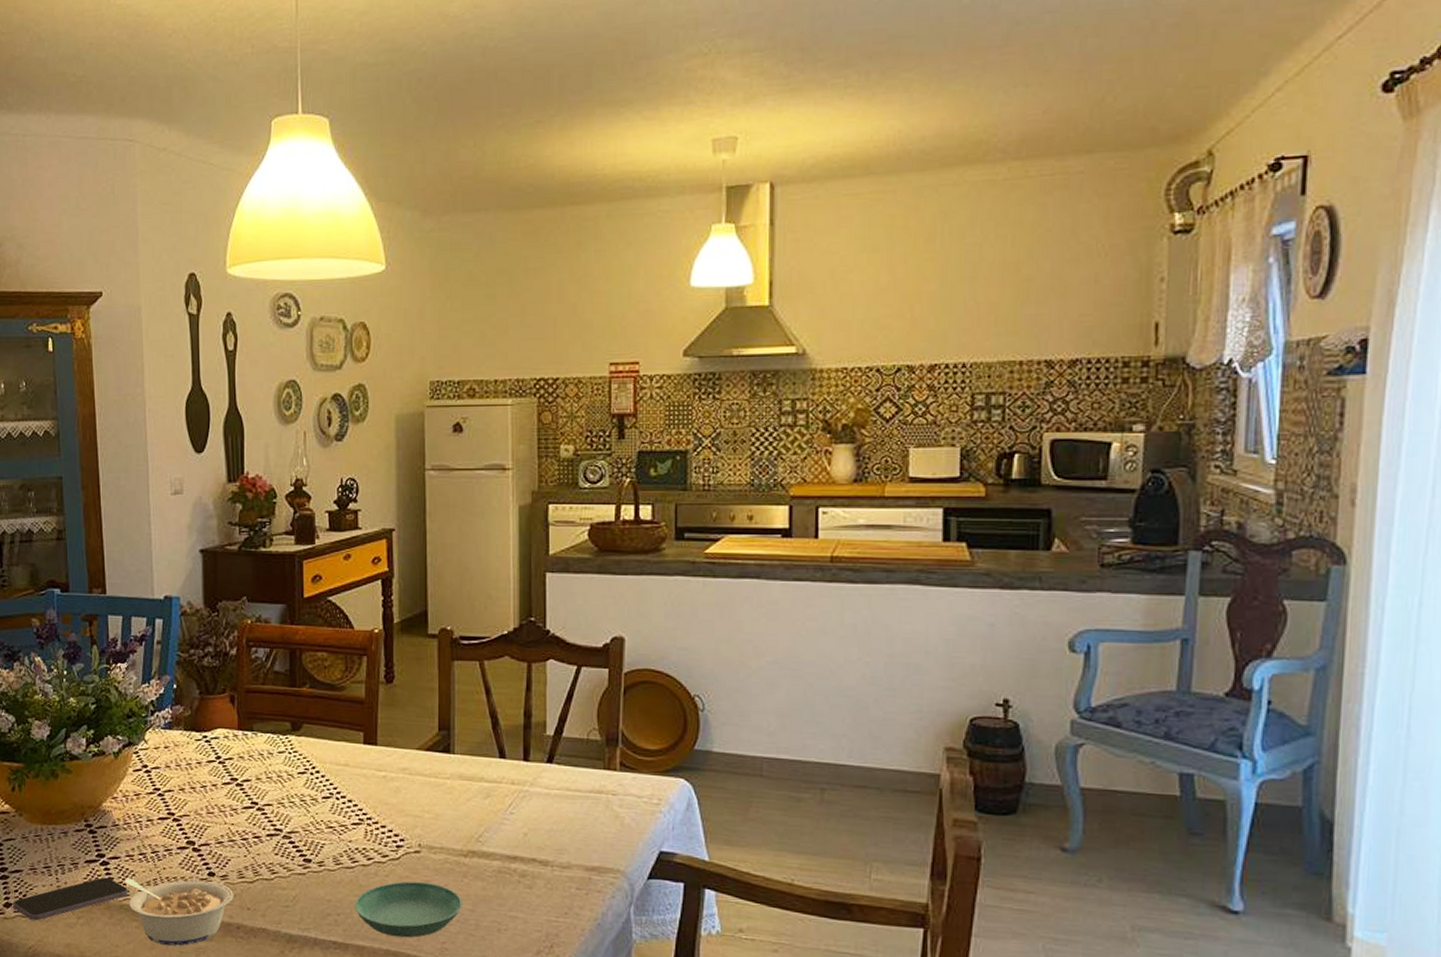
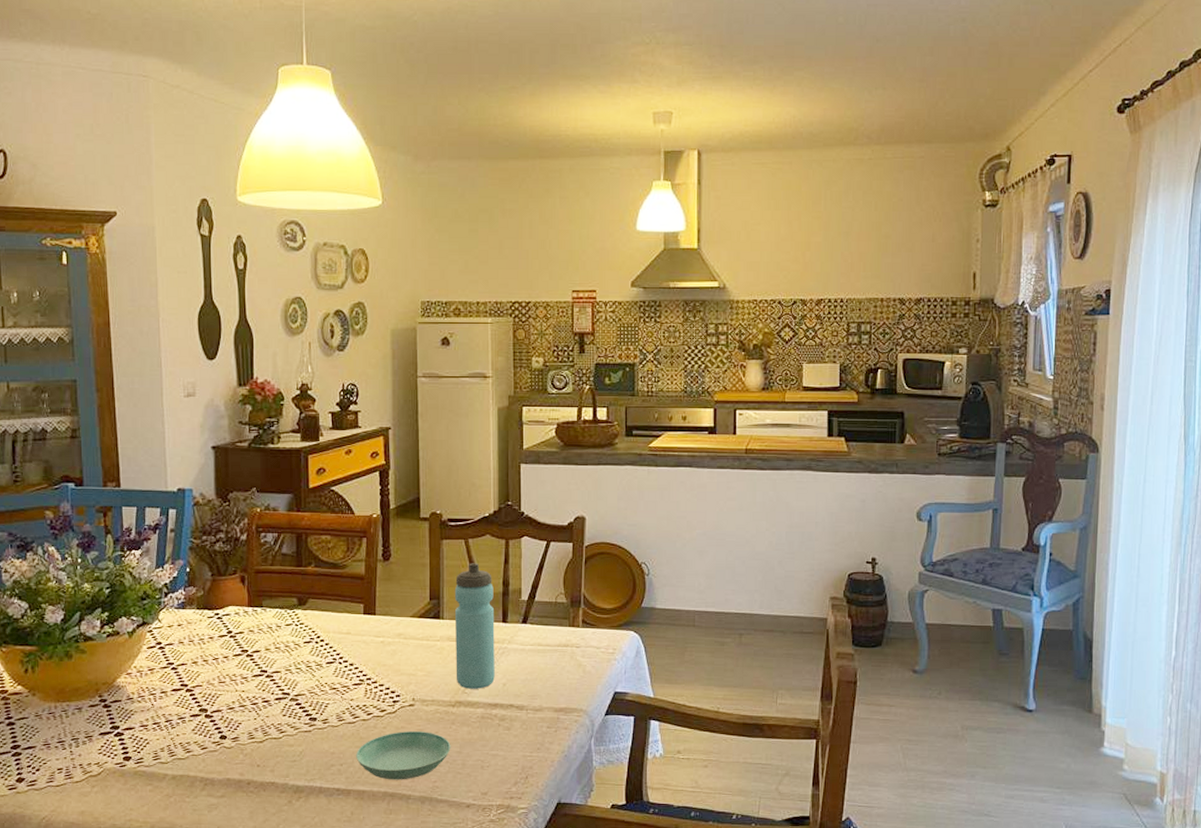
smartphone: present [13,877,128,921] -> none [26,747,142,793]
legume: present [124,878,233,946] -> none [138,743,244,804]
water bottle: none [467,689,514,838] -> present [454,563,495,689]

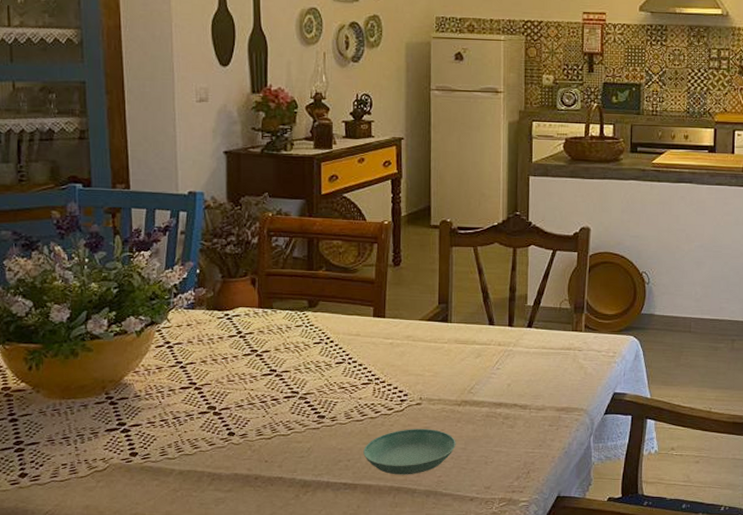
water bottle: present [454,563,495,689] -> none [462,269,501,389]

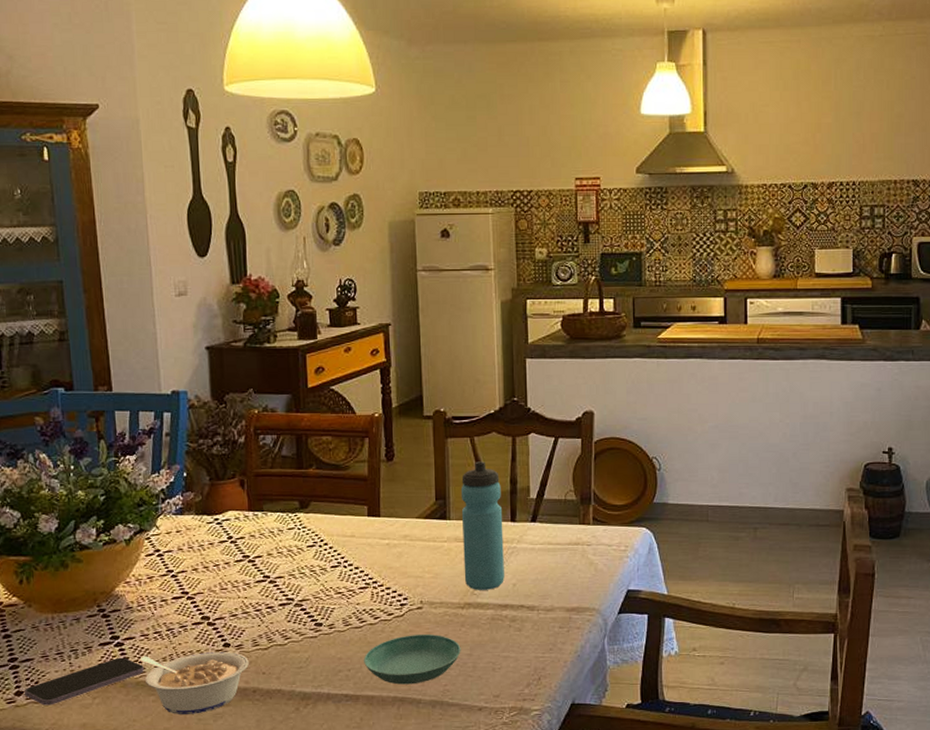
smartphone: none [29,443,149,487] -> present [25,657,144,706]
legume: none [145,439,252,499] -> present [139,651,249,714]
water bottle: none [462,269,501,389] -> present [460,461,504,590]

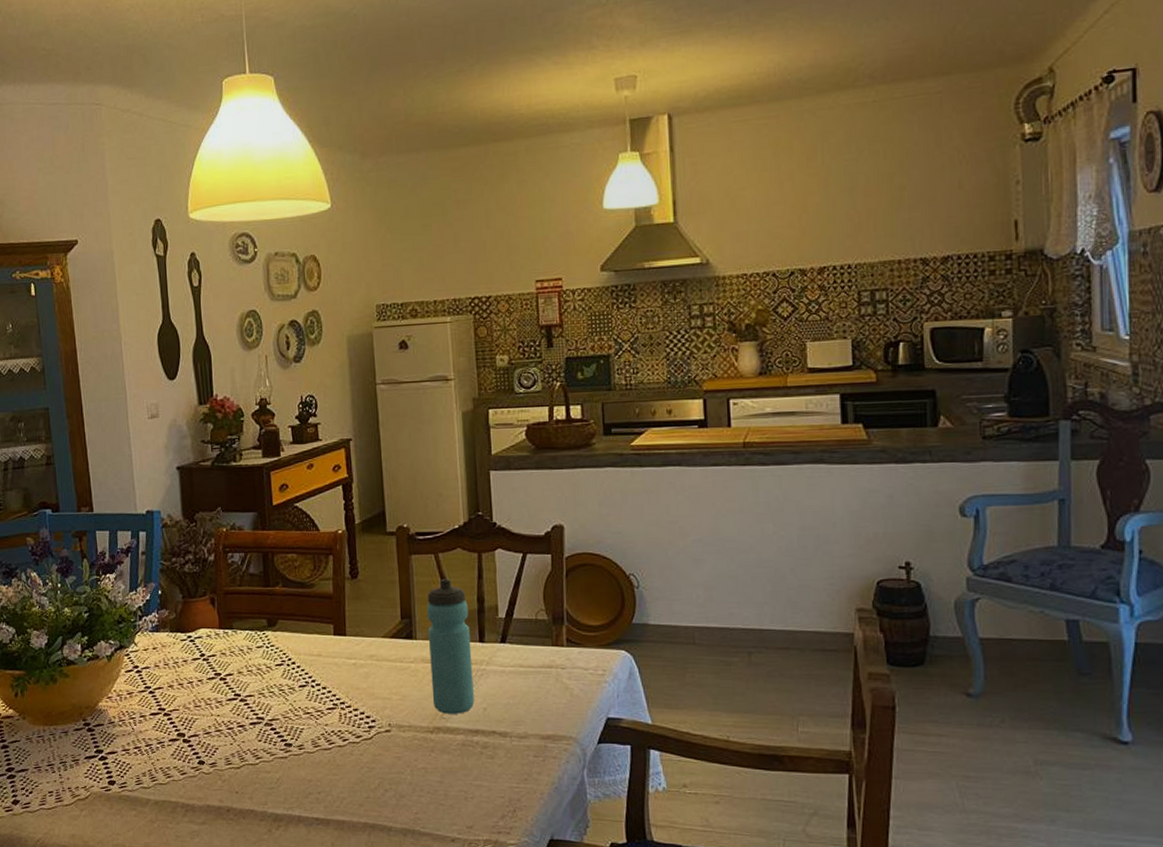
smartphone: present [25,657,144,706] -> none [20,771,126,815]
legume: present [139,651,249,714] -> none [121,768,223,831]
saucer: present [364,634,461,685] -> none [333,758,432,811]

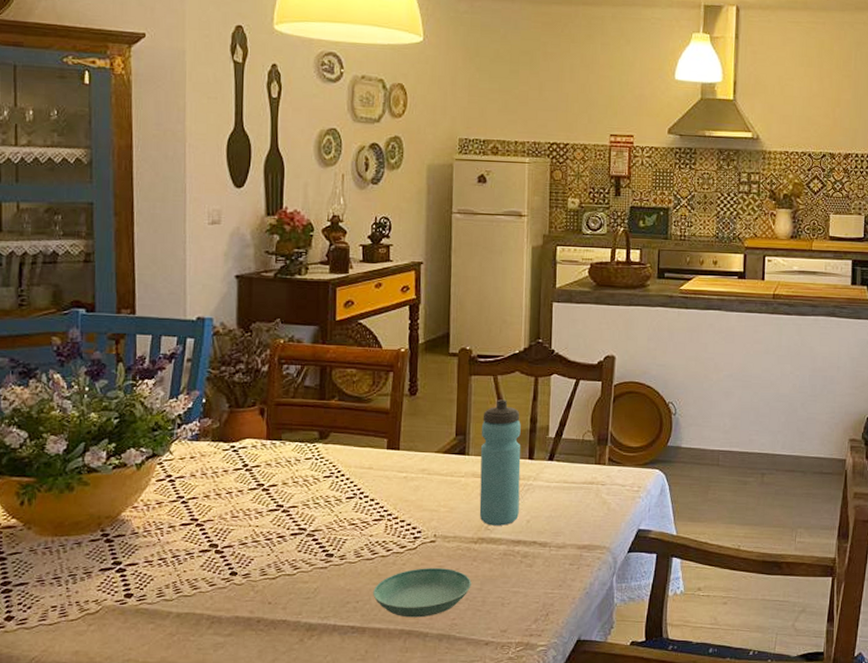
saucer: none [333,758,432,811] -> present [373,567,472,618]

